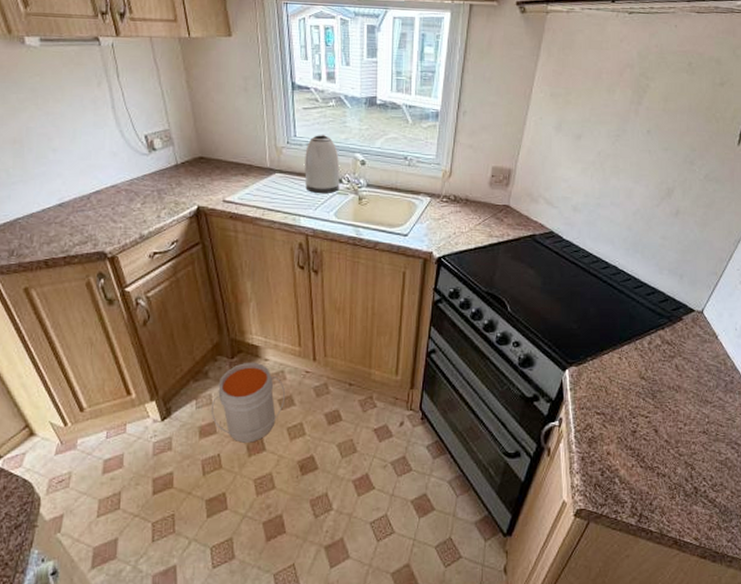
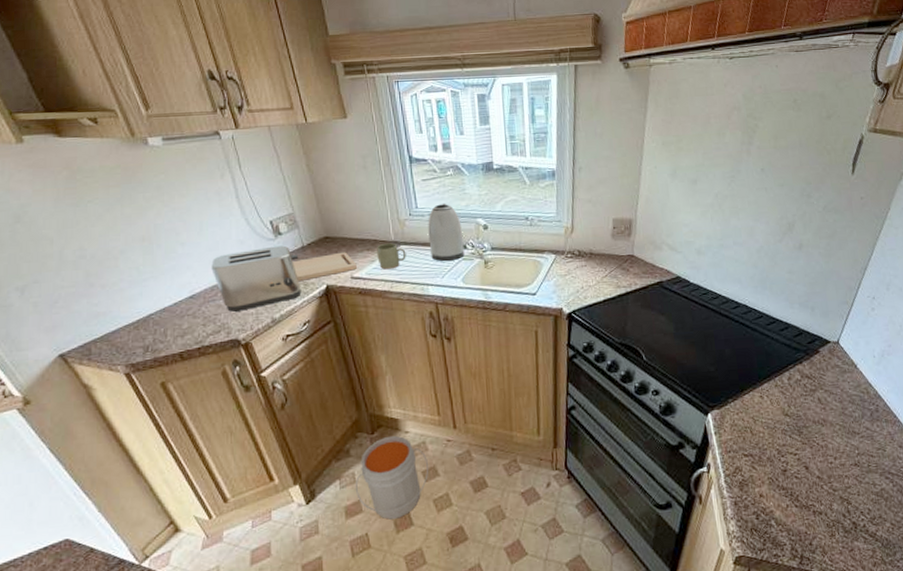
toaster: none [82,161,172,224] -> present [211,245,301,312]
cutting board: none [165,174,230,200] -> present [292,252,357,282]
mug: none [251,169,281,196] -> present [377,242,406,270]

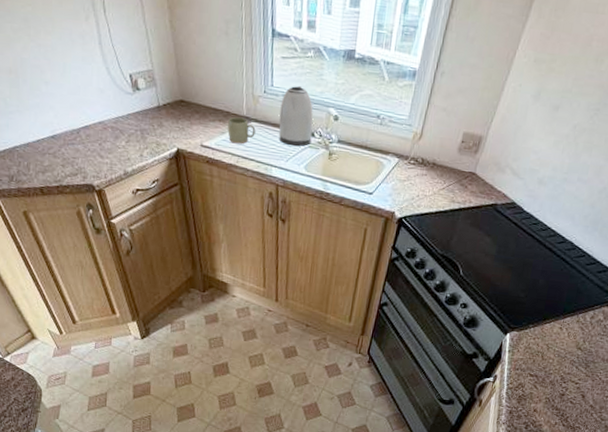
toaster: present [211,245,301,312] -> none [72,100,154,159]
cutting board: present [292,252,357,282] -> none [147,118,207,141]
bucket: present [355,435,429,520] -> none [183,296,249,366]

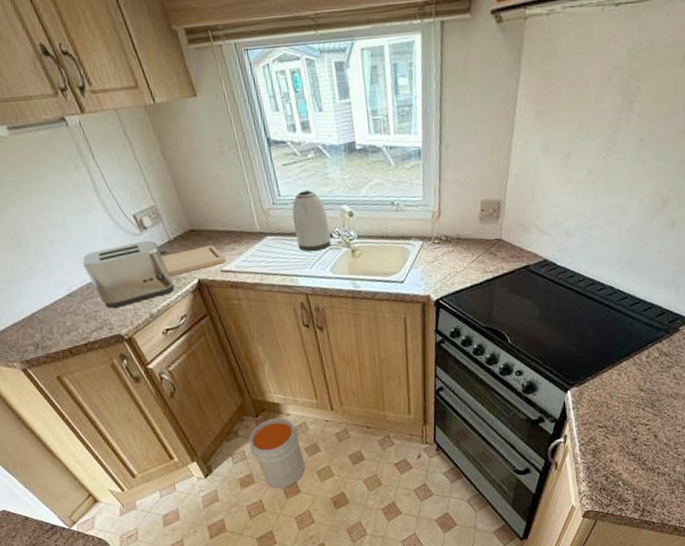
toaster: none [72,100,154,159] -> present [82,240,175,308]
cutting board: none [147,118,207,141] -> present [162,245,226,277]
bucket: none [183,296,249,366] -> present [246,417,311,489]
mug: present [227,116,256,144] -> none [243,233,274,262]

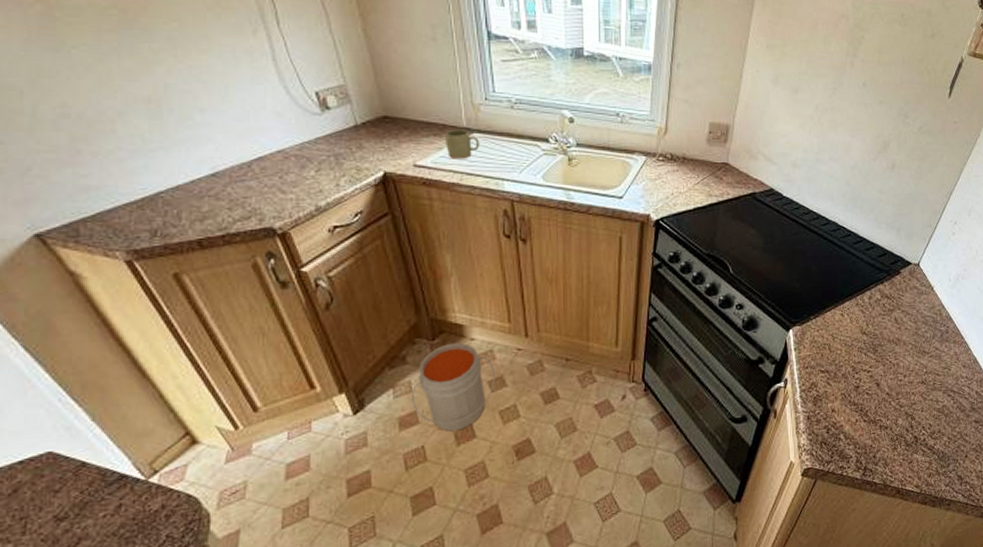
toaster: present [82,240,175,308] -> none [240,122,353,195]
cutting board: present [162,245,226,277] -> none [343,135,421,166]
mug: none [243,233,274,262] -> present [446,129,480,159]
kettle: present [292,189,331,252] -> none [506,89,546,154]

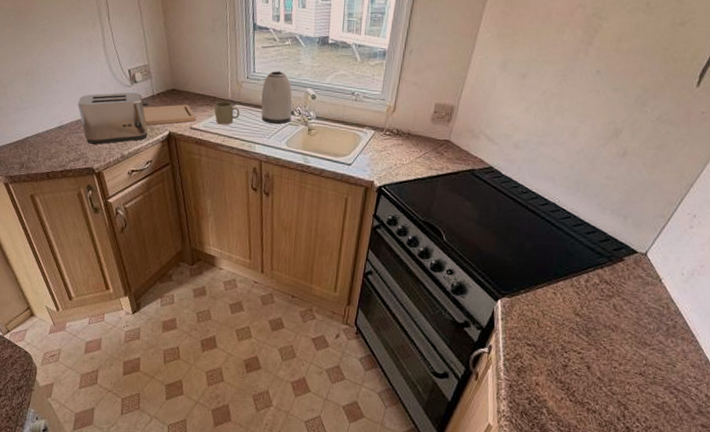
toaster: none [240,122,353,195] -> present [77,92,149,145]
cutting board: none [343,135,421,166] -> present [143,104,196,126]
bucket: present [411,342,496,432] -> none [172,269,236,340]
kettle: none [506,89,546,154] -> present [261,70,292,124]

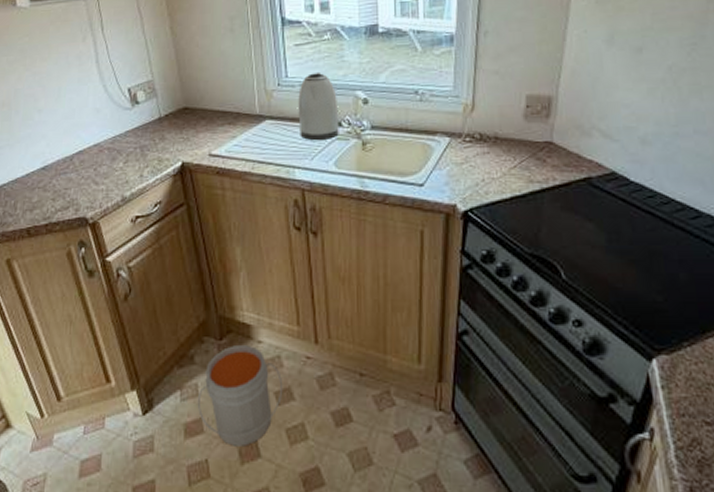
toaster: present [77,92,149,145] -> none [65,116,155,187]
cutting board: present [143,104,196,126] -> none [148,125,216,157]
bucket: none [172,269,236,340] -> present [197,344,283,447]
mug: present [214,101,240,125] -> none [239,116,272,147]

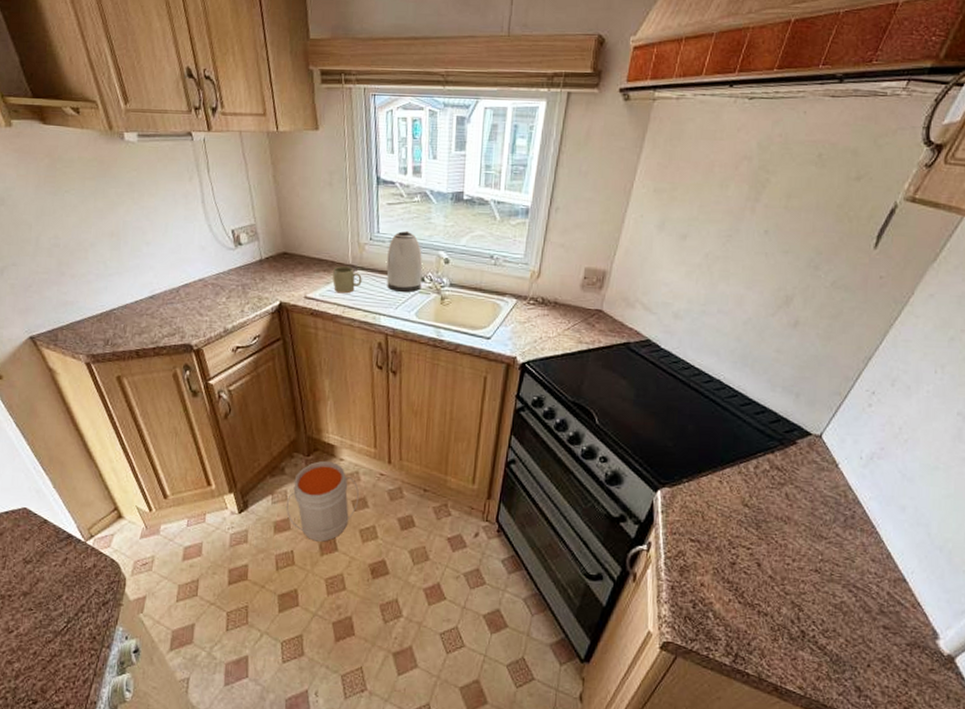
mug: none [239,116,272,147] -> present [333,266,362,294]

